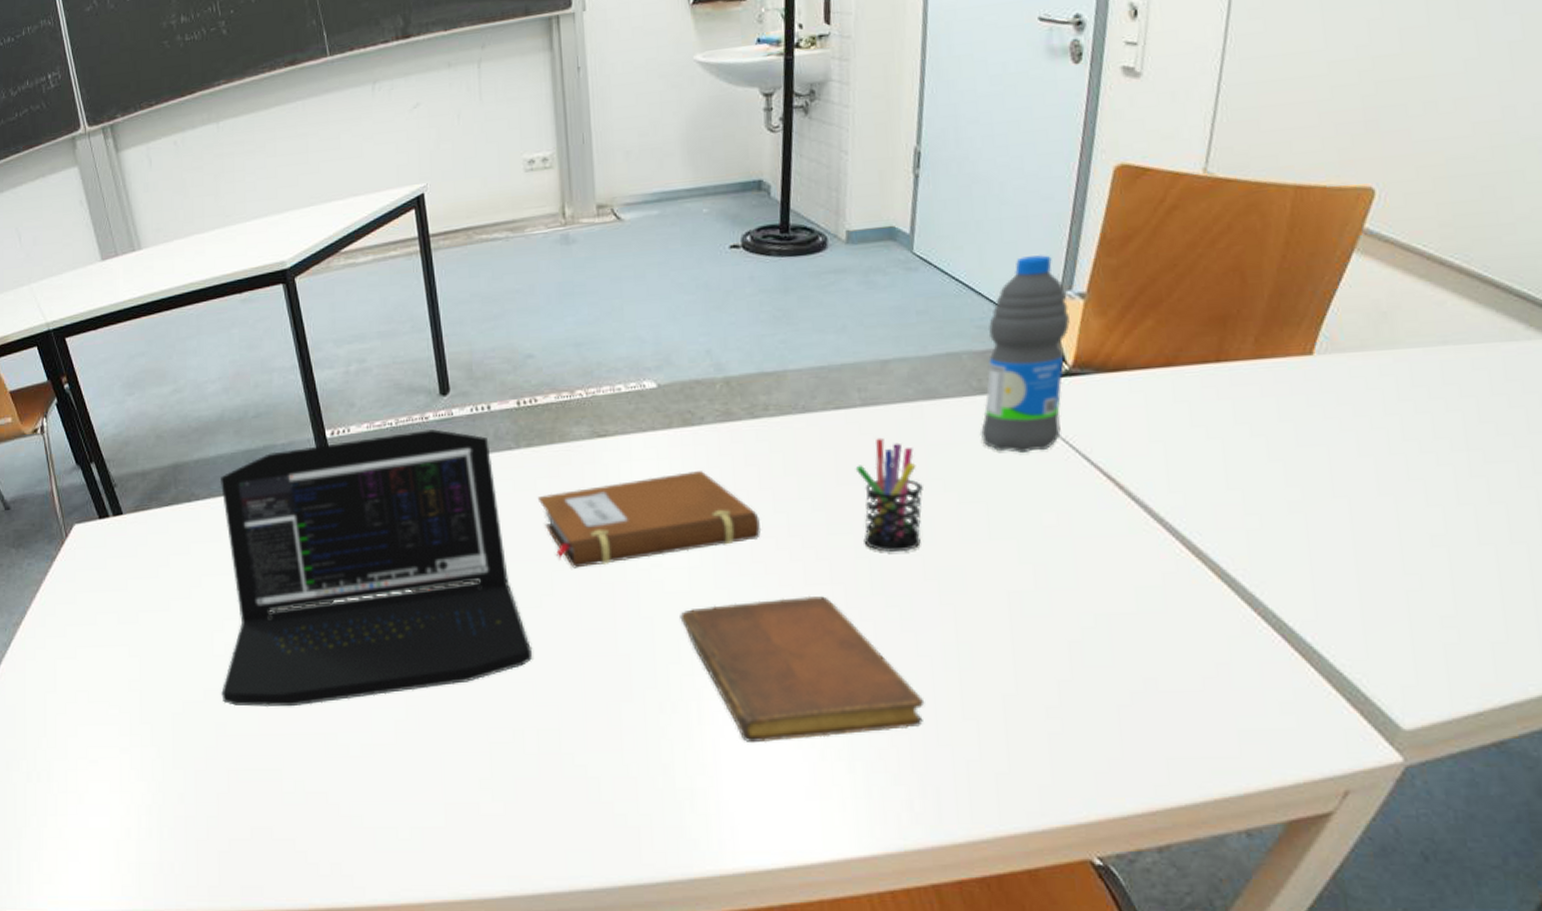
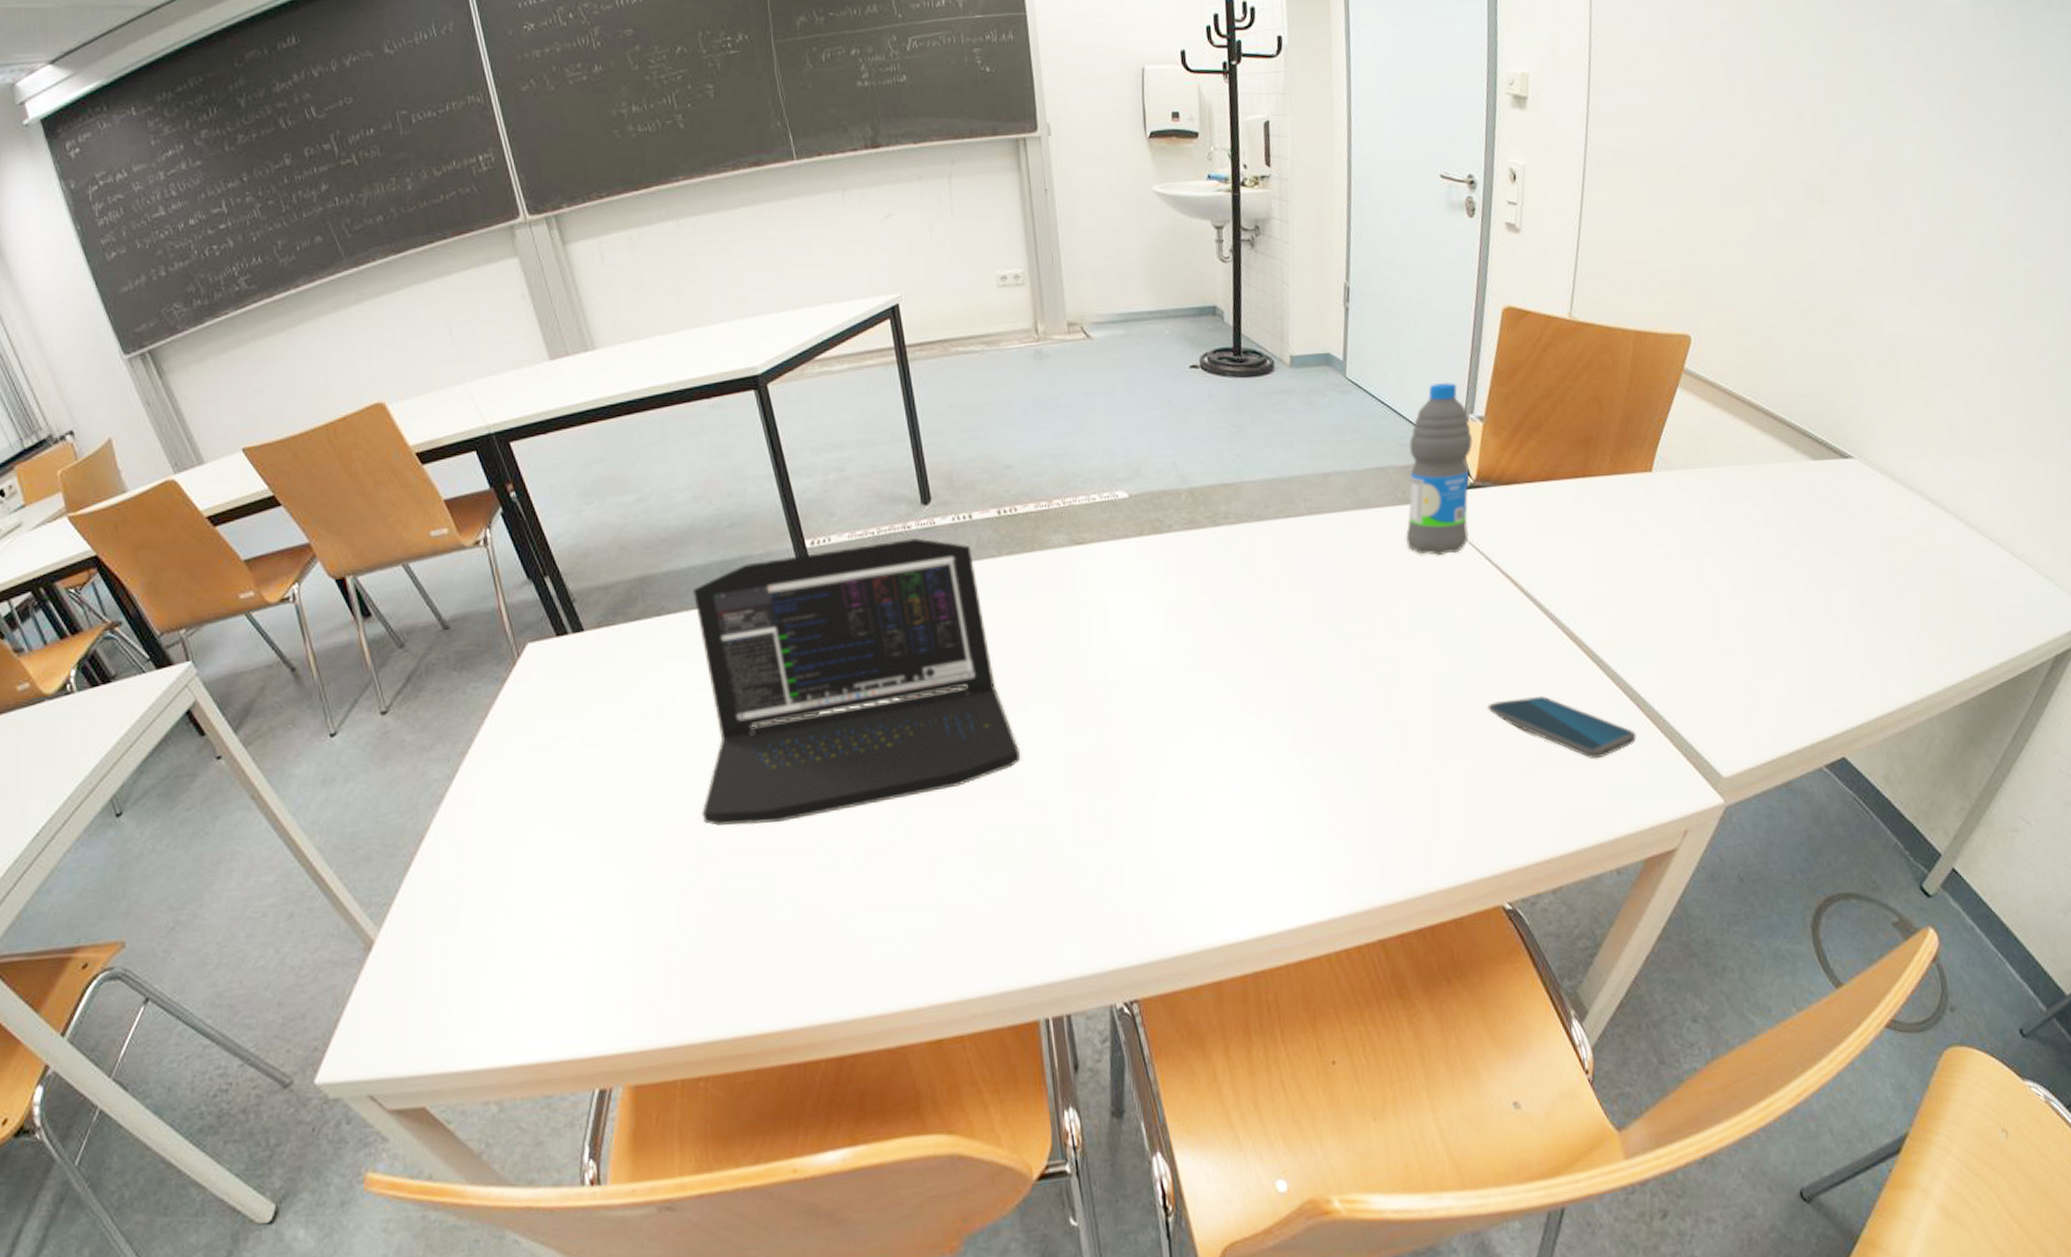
notebook: present [537,471,762,569] -> none [1020,575,1226,671]
notebook: present [680,595,925,743] -> none [1156,687,1368,826]
pen holder: present [855,437,923,552] -> none [1304,543,1361,646]
smartphone: none [1079,619,1280,698] -> present [1487,696,1637,760]

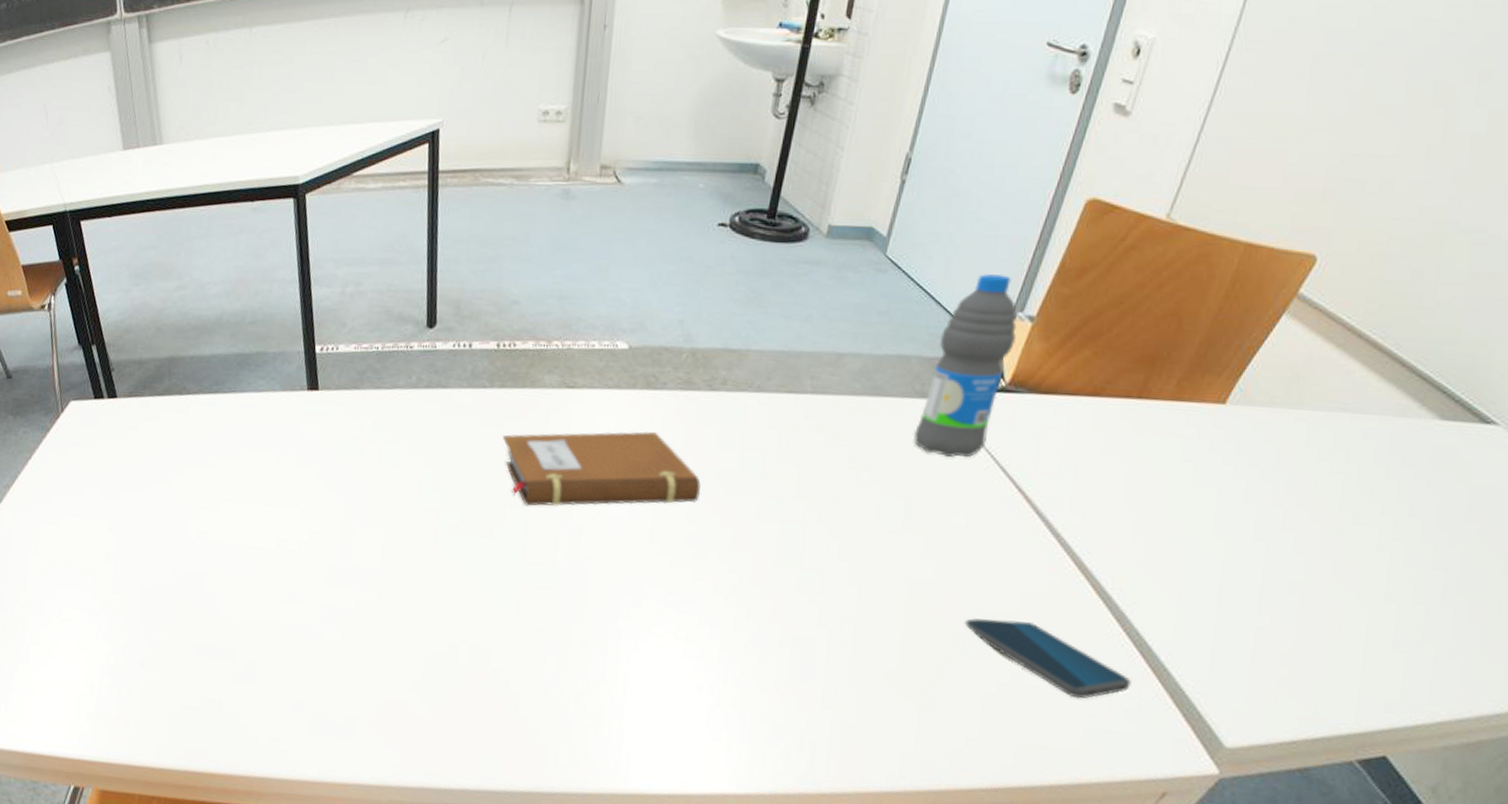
laptop: present [692,537,1021,826] -> none [189,357,477,597]
notebook: none [1020,575,1226,671] -> present [502,431,701,507]

